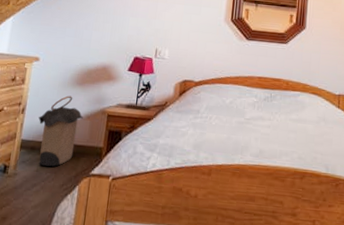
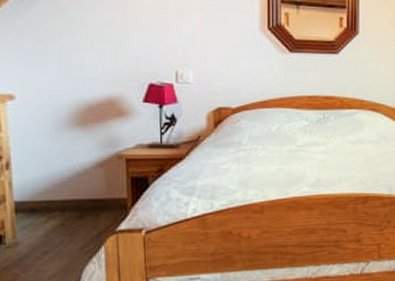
laundry hamper: present [38,95,83,167] -> none [32,141,94,229]

